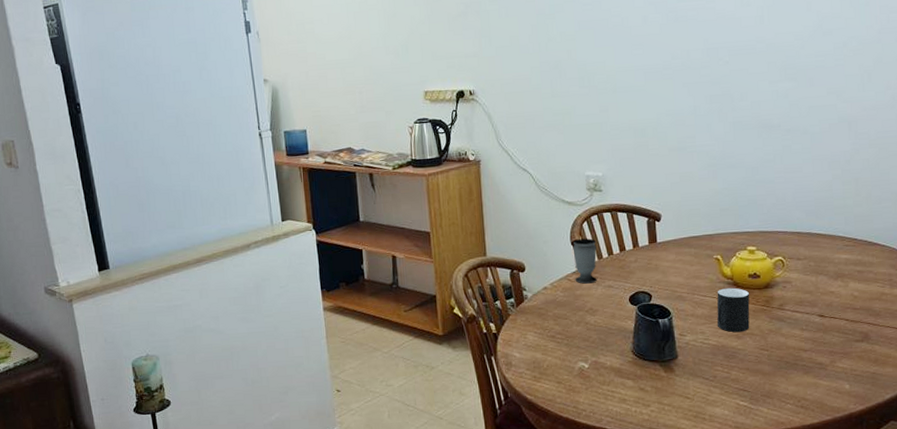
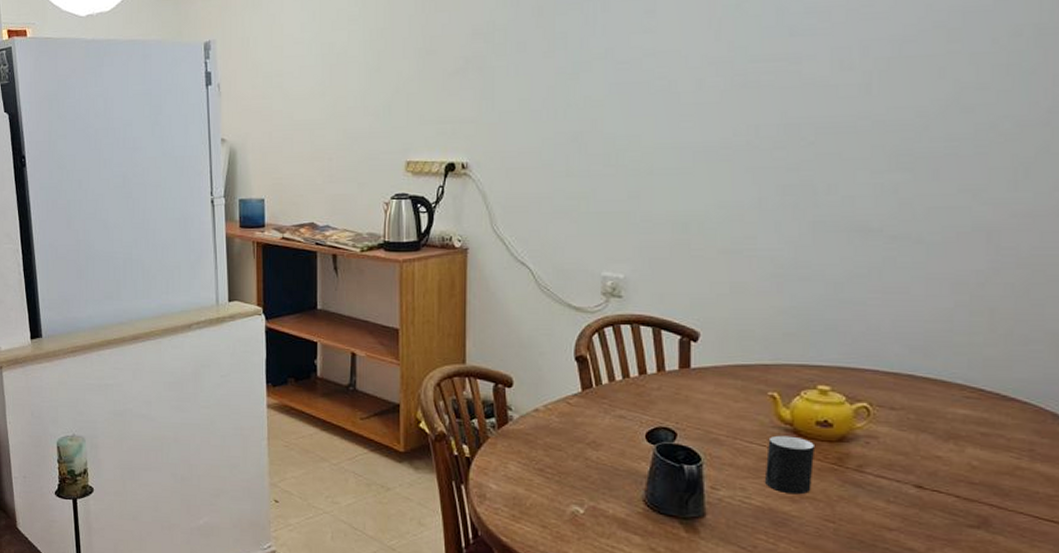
cup: present [573,238,597,284] -> none [576,354,607,410]

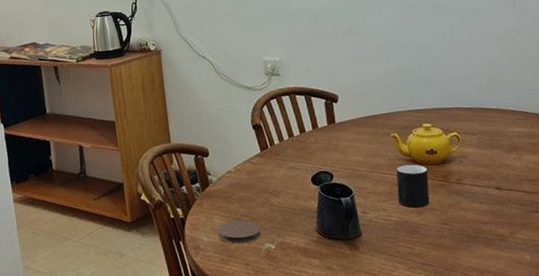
coaster: none [512,471,569,501] -> present [218,220,262,244]

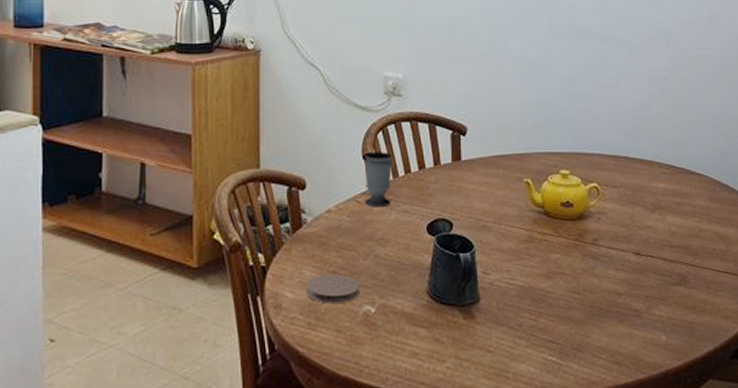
cup: none [254,121,279,166] -> present [364,152,392,207]
cup: present [396,164,430,208] -> none [525,217,562,272]

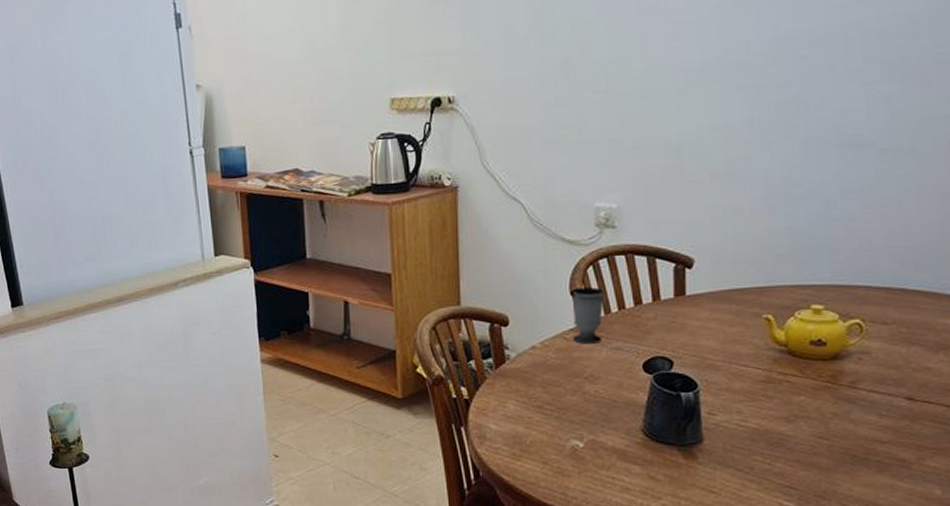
coaster: present [307,274,360,304] -> none [511,409,568,437]

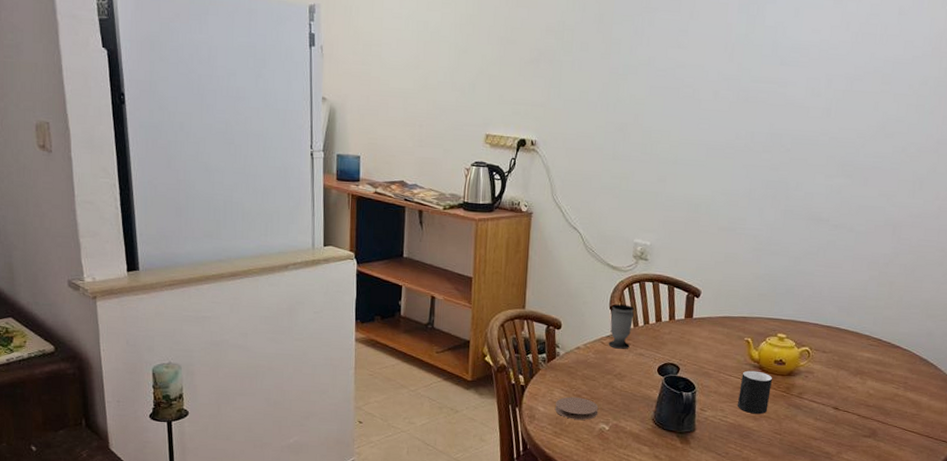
coaster: none [511,409,568,437] -> present [555,396,599,420]
cup: none [761,357,810,415] -> present [738,370,773,415]

